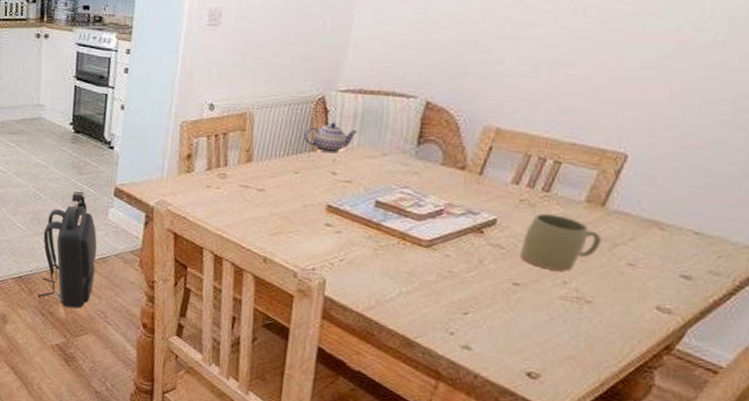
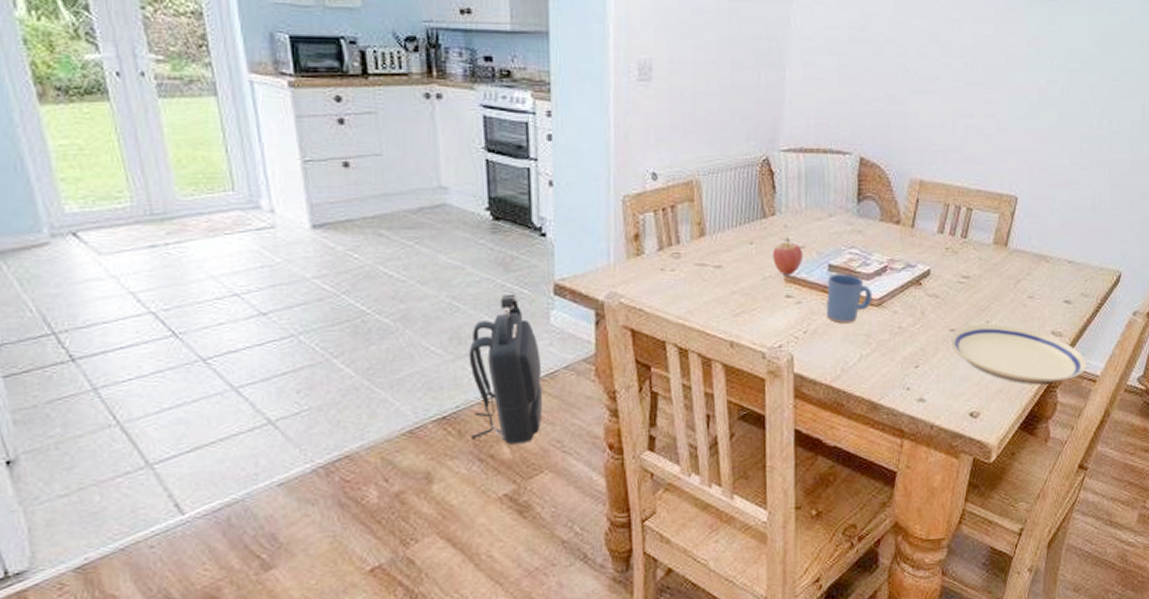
teapot: present [303,122,358,154] -> none [753,184,804,219]
fruit: none [316,171,350,206] -> present [772,237,804,276]
mug: none [366,210,423,259] -> present [826,274,873,324]
plate: none [511,282,706,365] -> present [950,324,1087,385]
mug: present [520,213,602,271] -> none [952,259,1008,312]

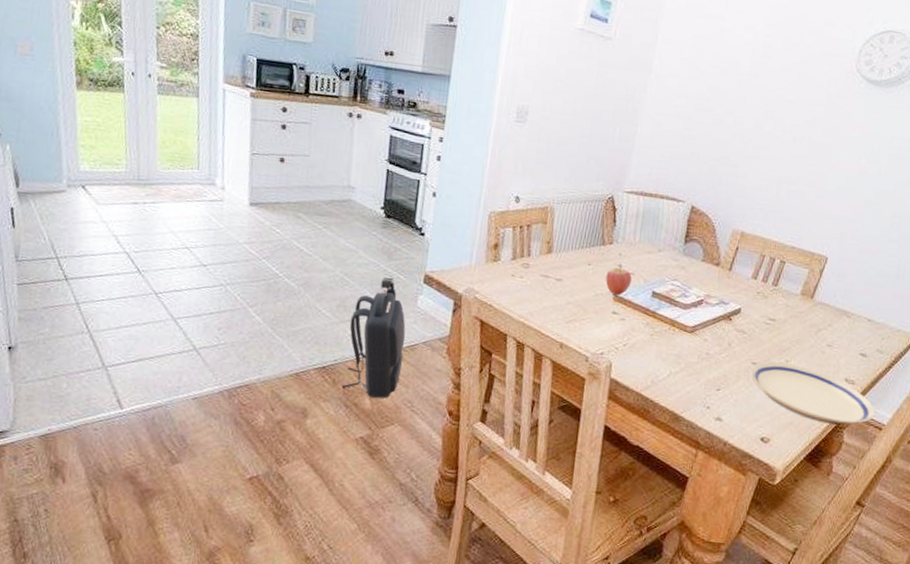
mug: present [826,274,873,324] -> none [644,300,688,344]

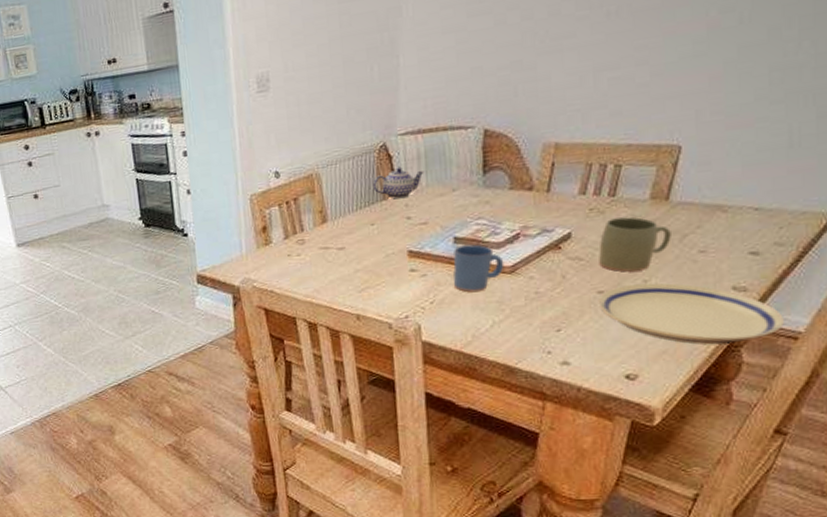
backpack: present [343,277,406,399] -> none [133,285,195,405]
teapot: none [595,219,640,248] -> present [372,167,424,200]
fruit: present [605,264,633,296] -> none [394,215,427,251]
mug: none [644,300,688,344] -> present [453,244,505,292]
mug: none [757,304,811,352] -> present [599,217,671,272]

